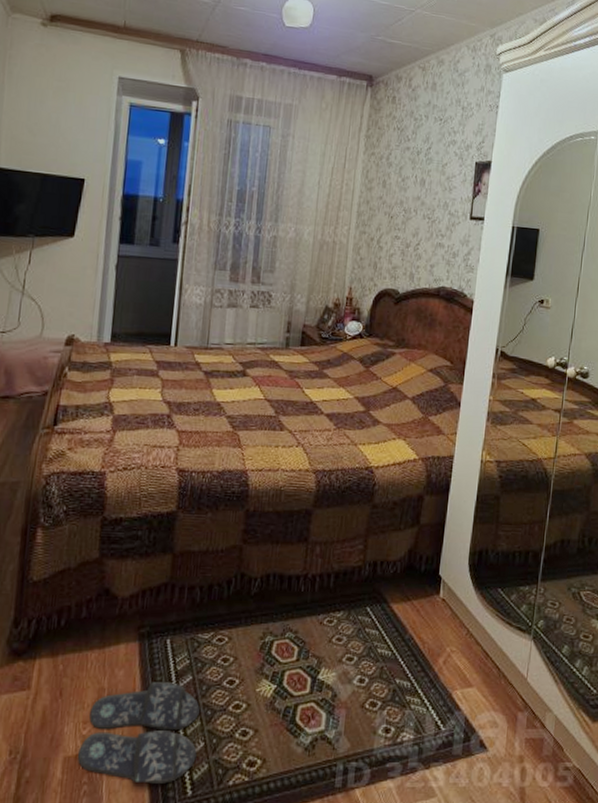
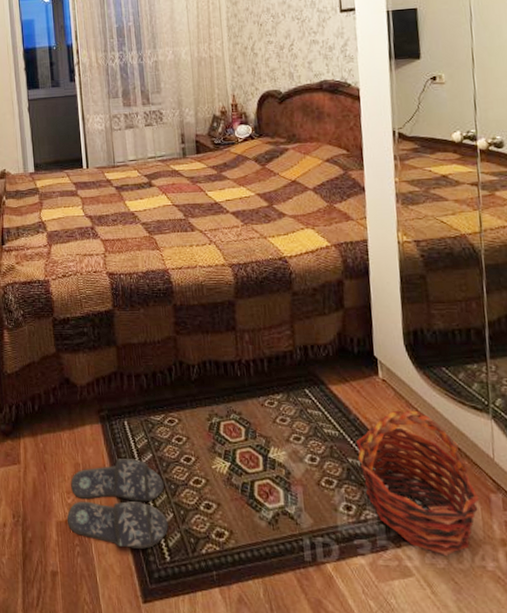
basket: none [405,630,508,775] -> present [356,410,480,556]

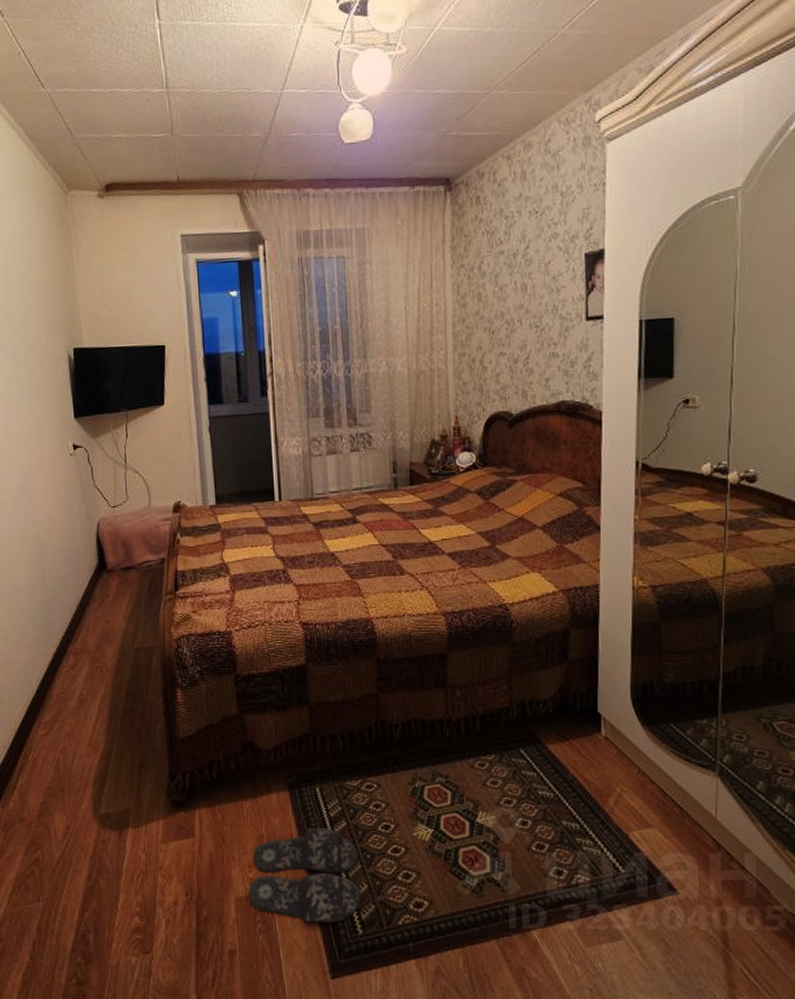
basket: present [356,410,480,556] -> none [572,769,698,917]

